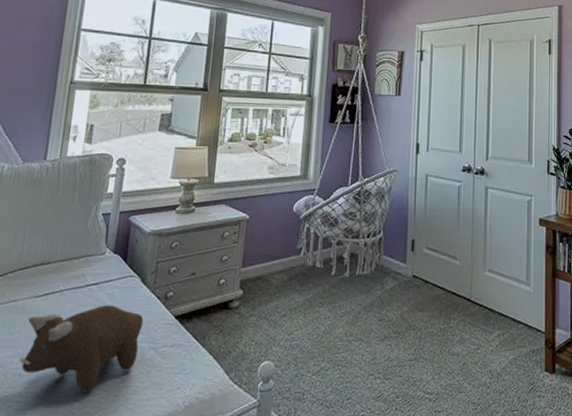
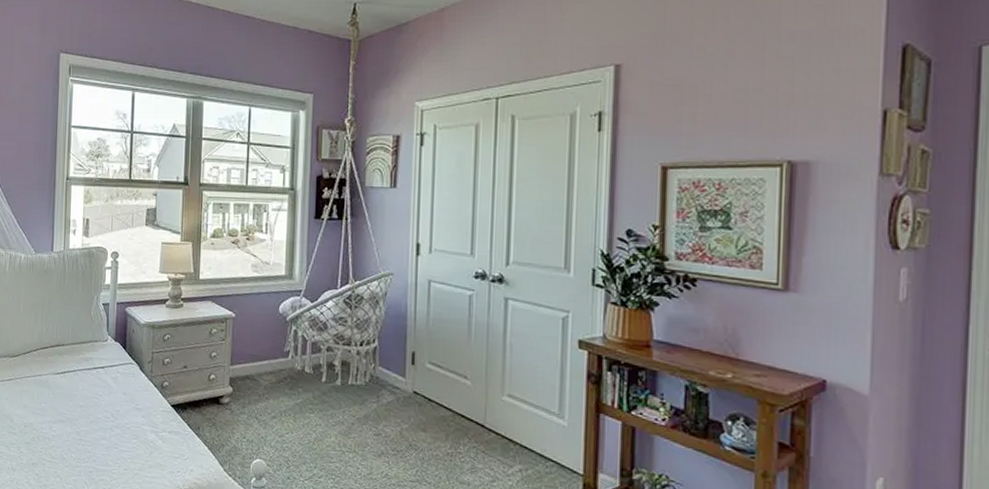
plush toy: present [19,305,144,393] -> none [48,387,144,463]

